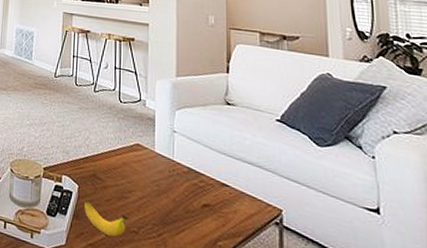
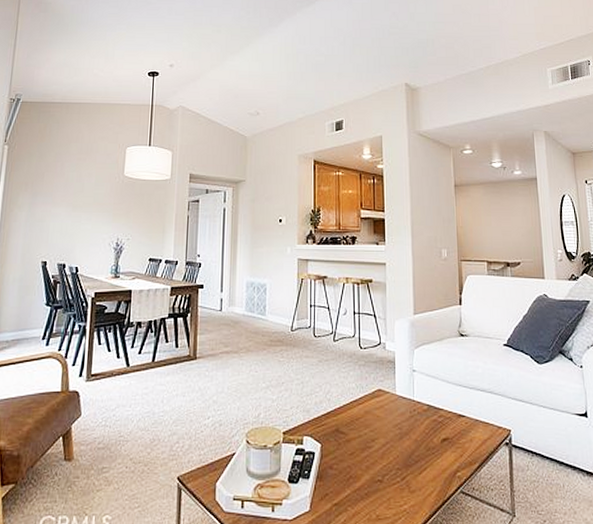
banana: present [84,200,129,237] -> none [328,458,374,492]

